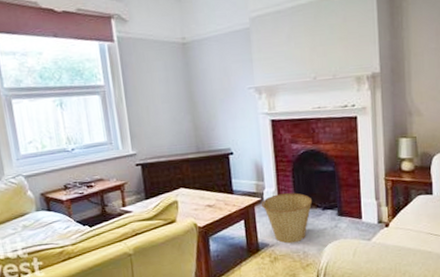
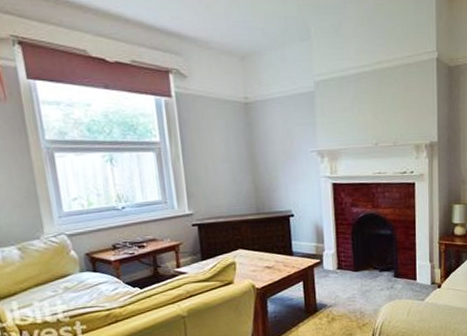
basket: present [261,193,313,244] -> none [320,255,371,304]

